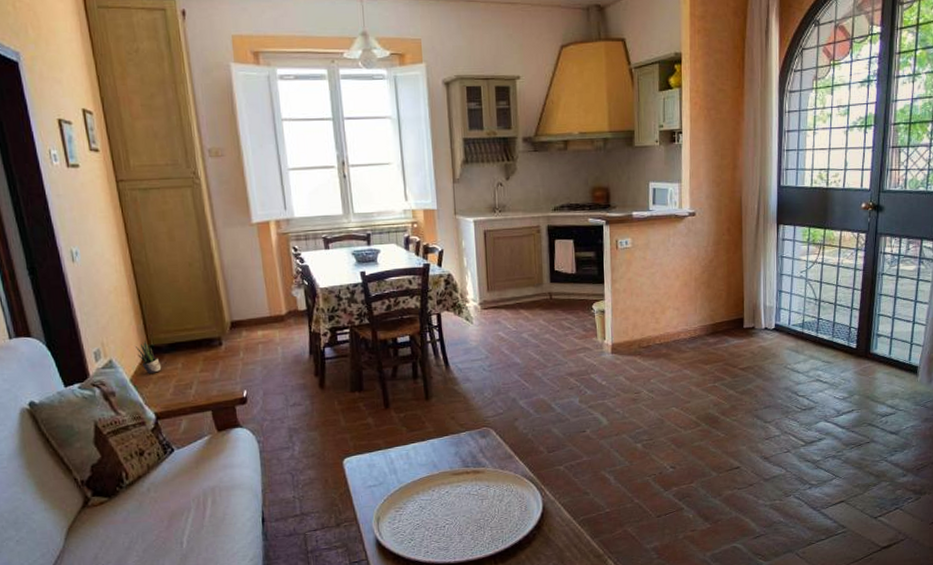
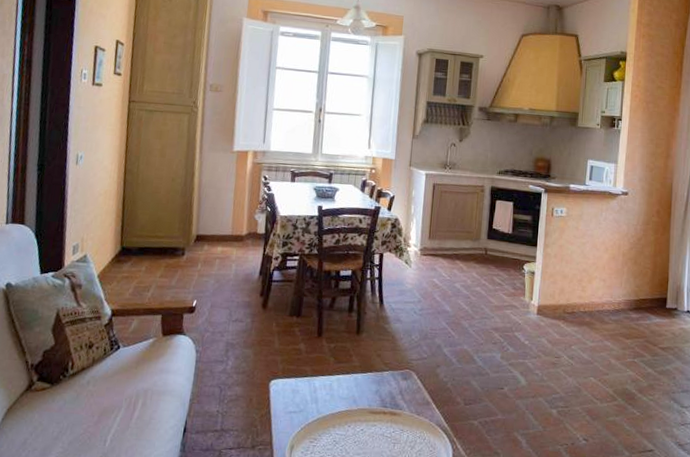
potted plant: present [134,341,162,373] -> none [109,242,128,272]

